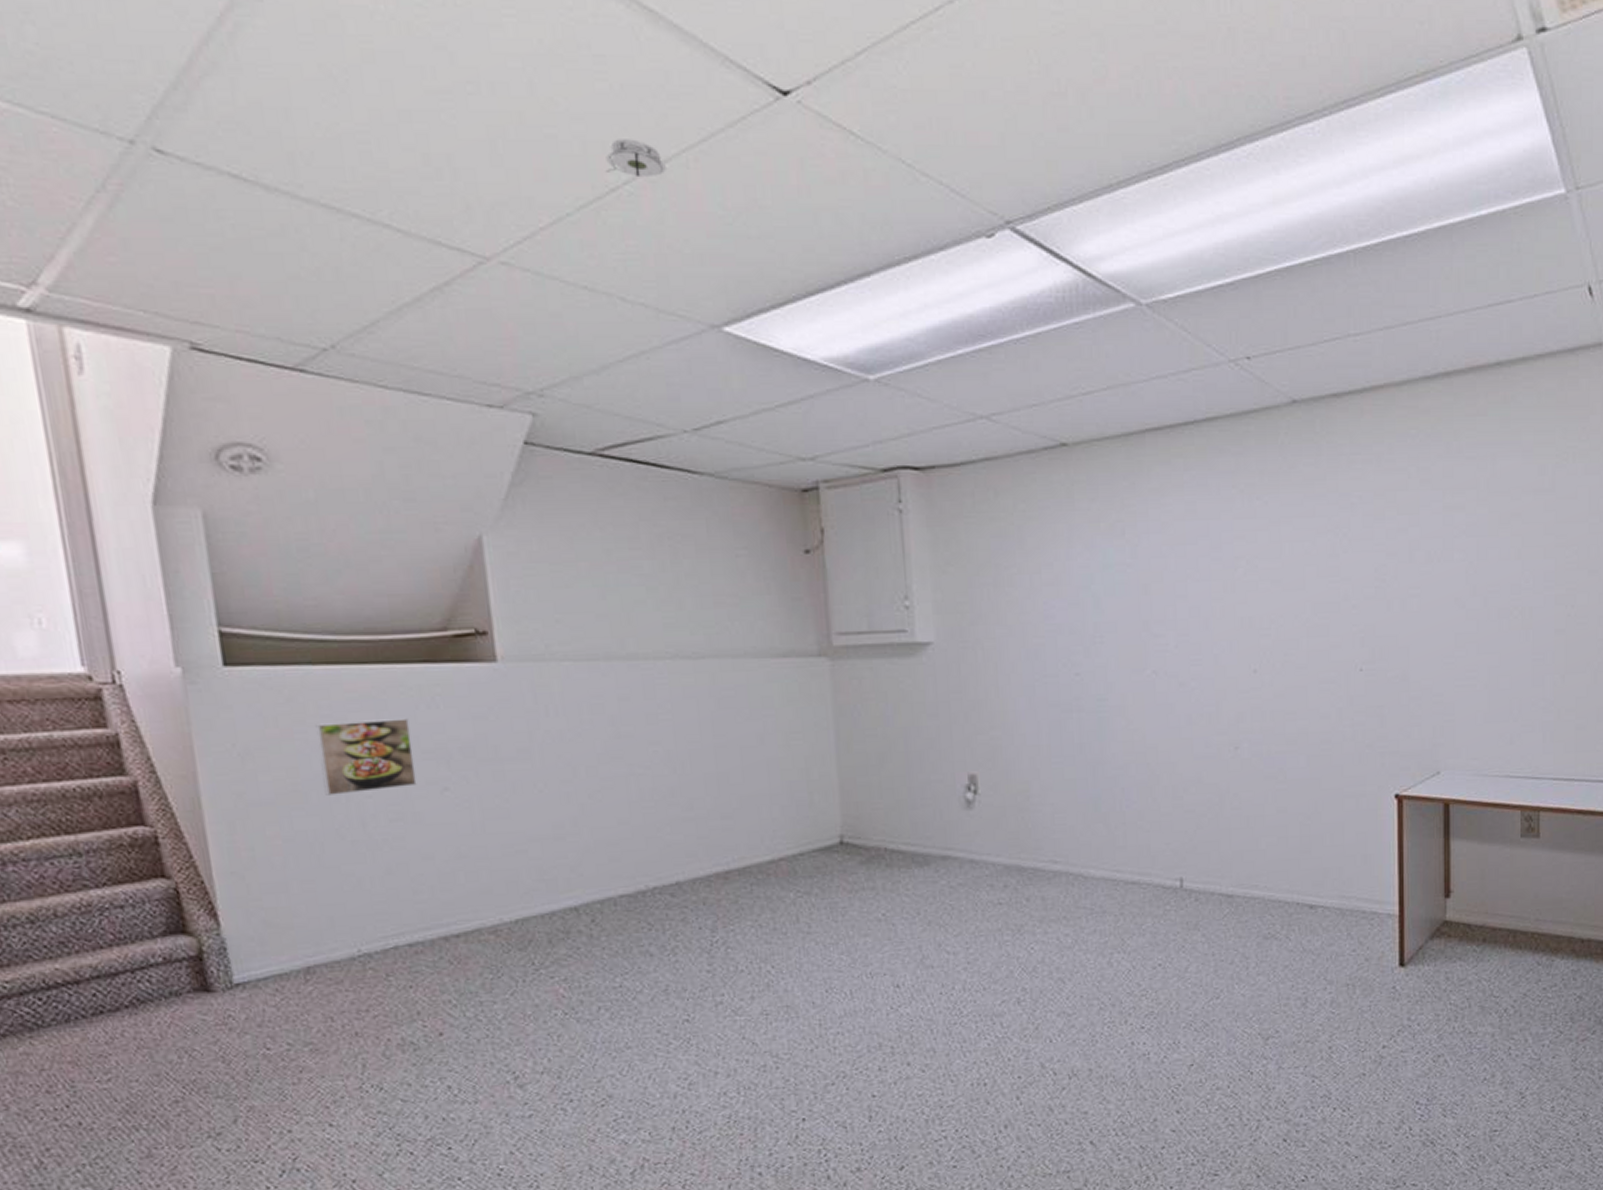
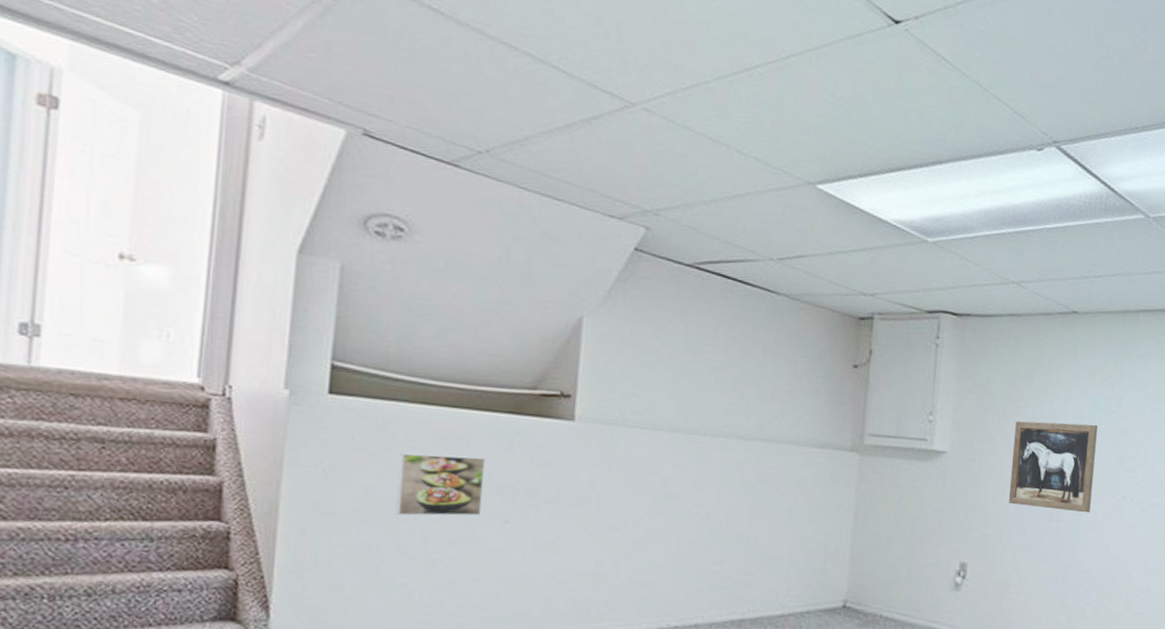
smoke detector: present [605,139,668,178] -> none [743,33,794,65]
wall art: none [1010,585,1116,697] -> present [1008,420,1098,513]

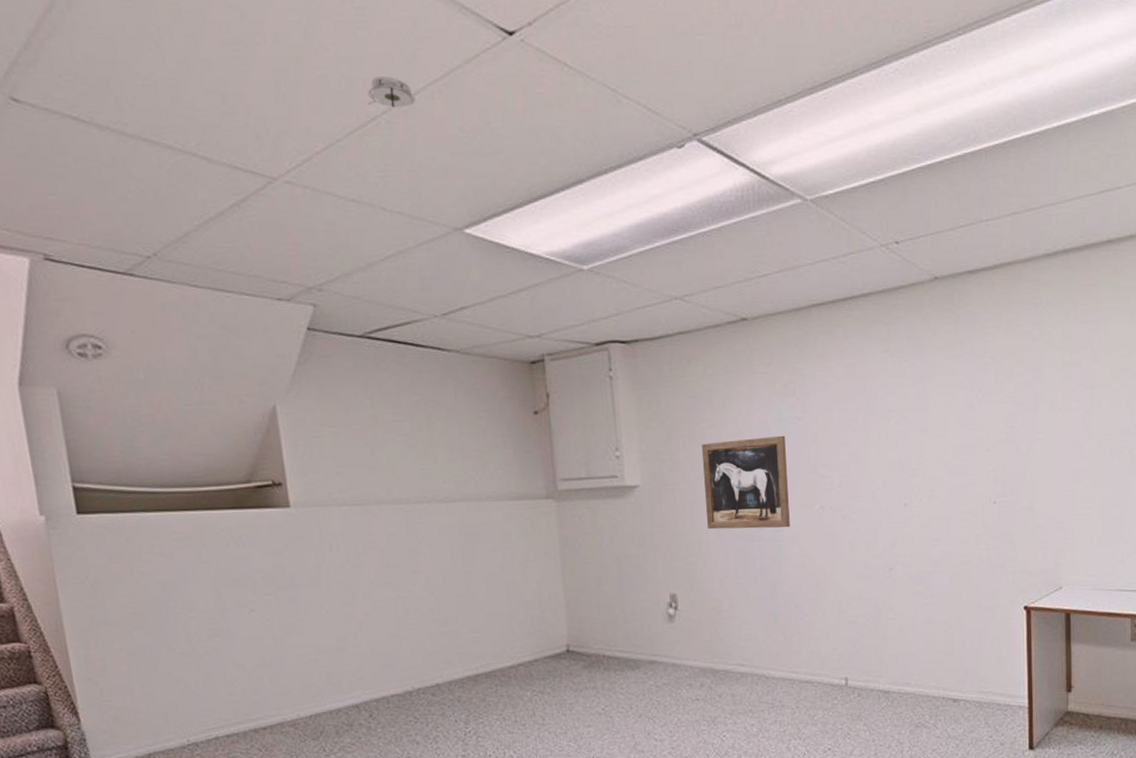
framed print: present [395,453,486,516] -> none [149,554,230,617]
smoke detector: none [743,33,794,65] -> present [367,76,417,108]

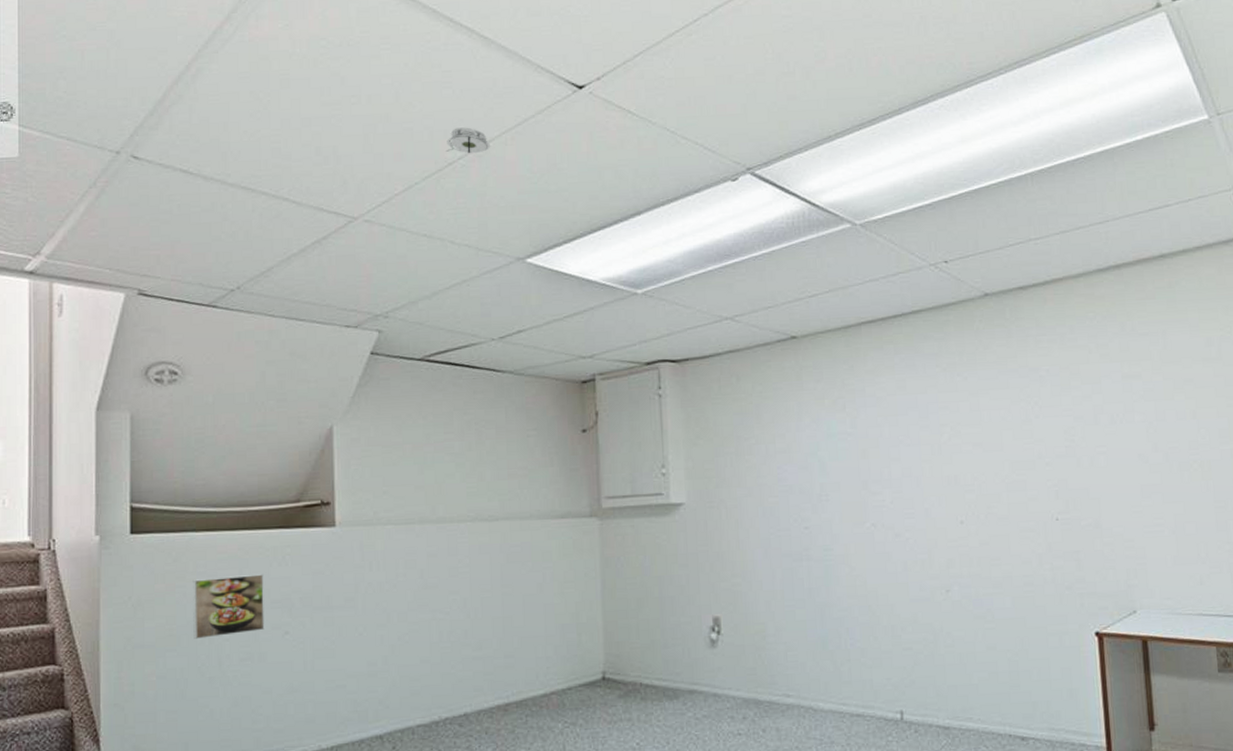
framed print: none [149,554,230,617] -> present [193,574,265,639]
wall art: present [702,435,790,530] -> none [749,451,840,549]

